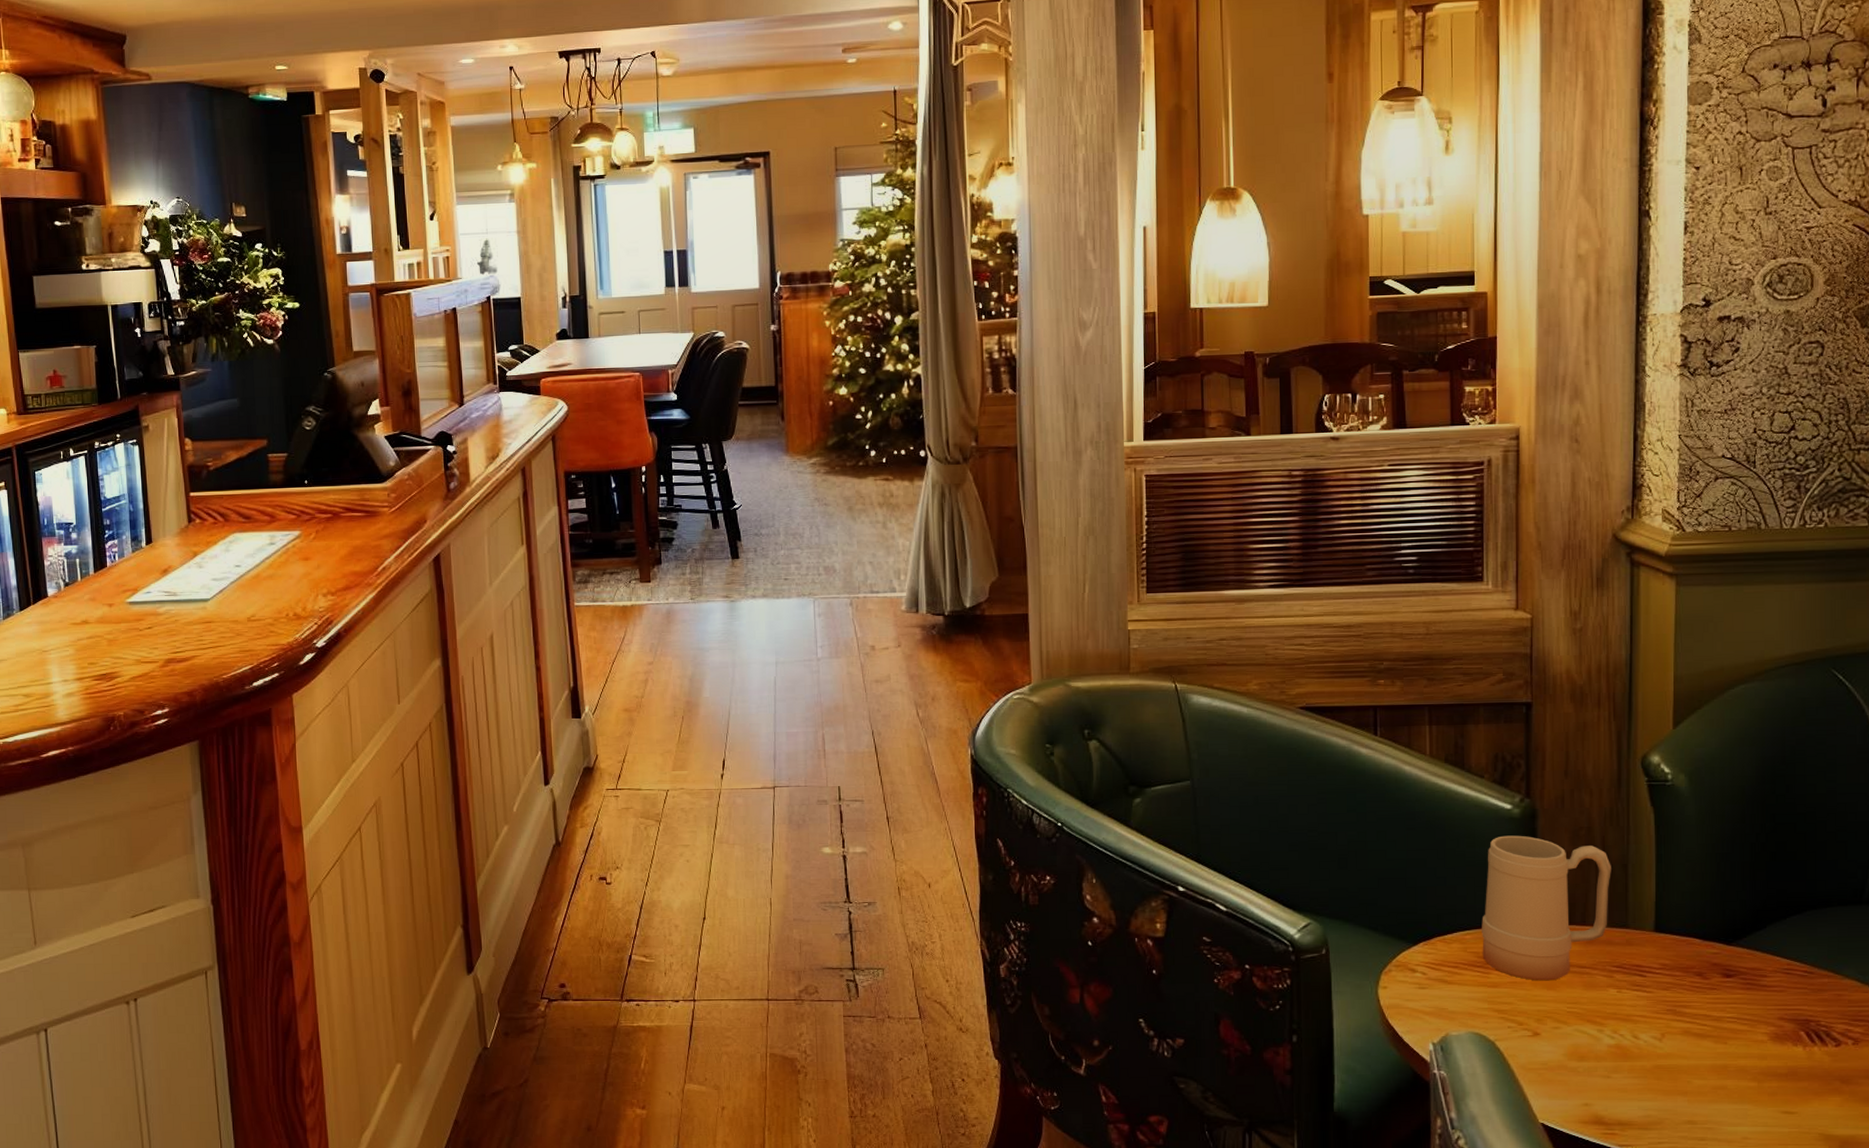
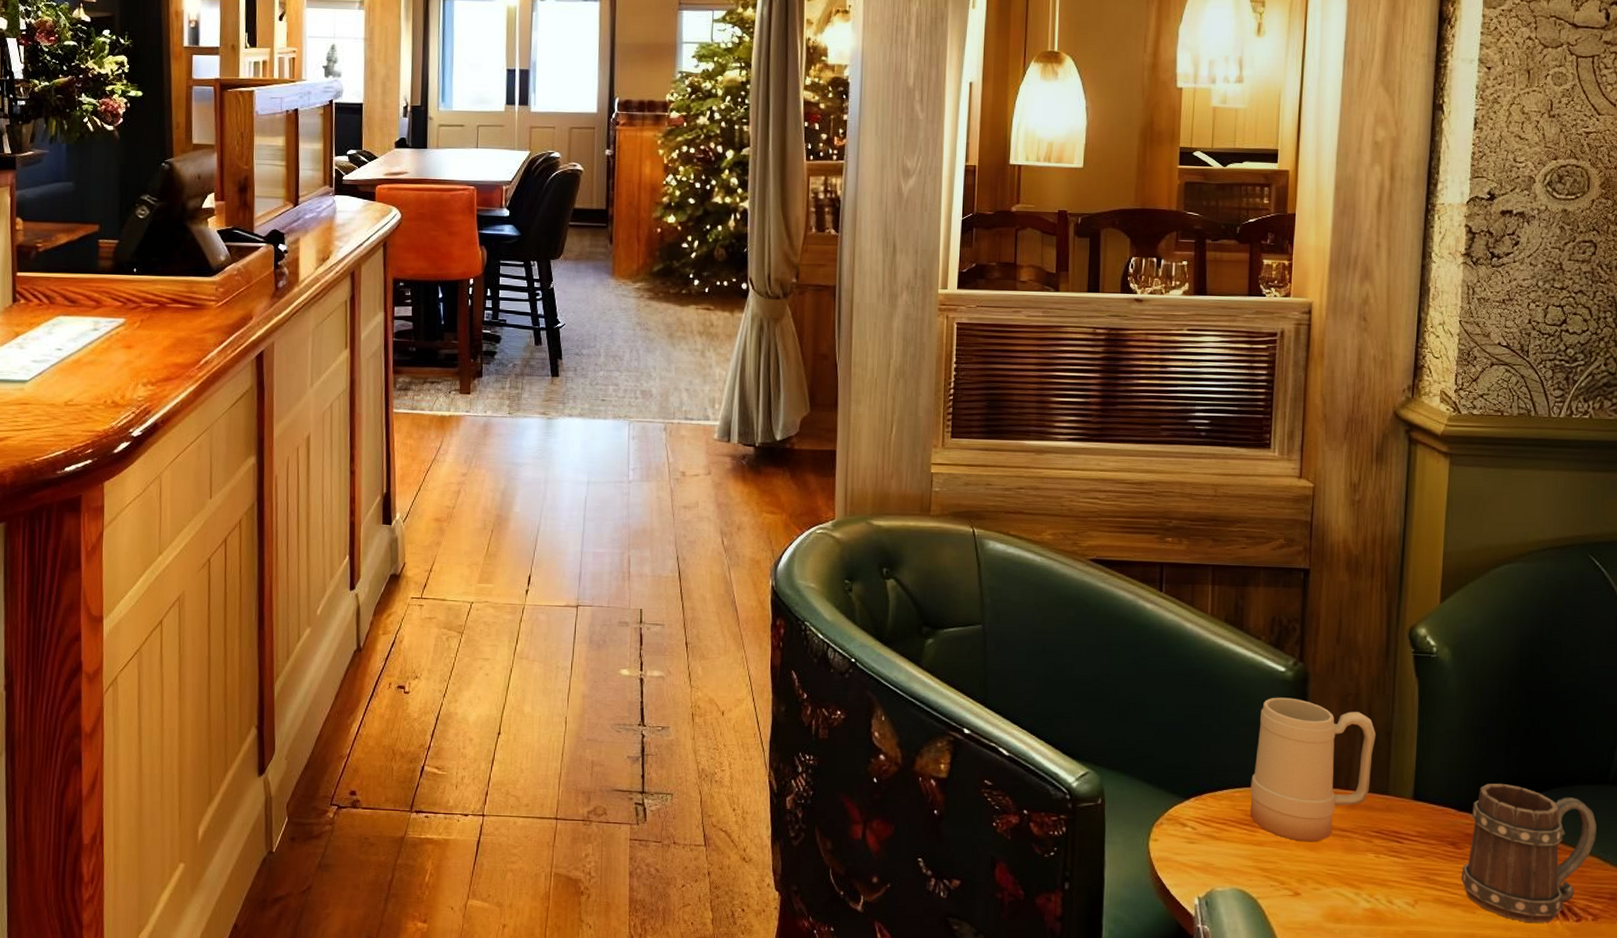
beer mug: none [1709,910,1853,1051] -> present [1460,783,1597,924]

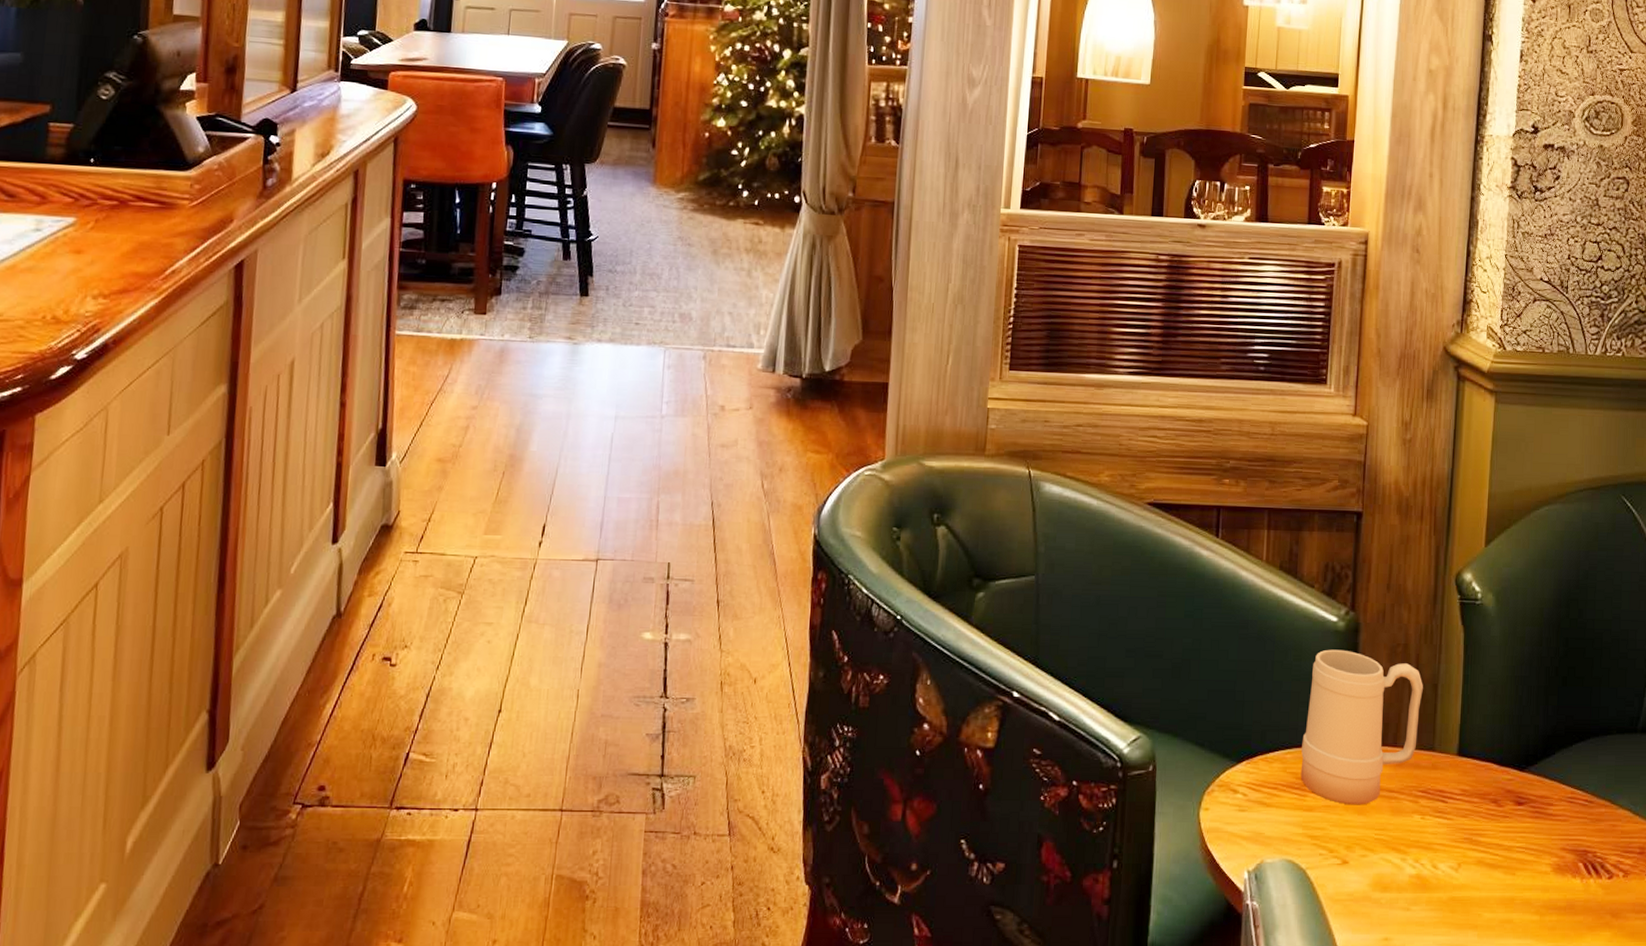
beer mug: present [1460,783,1597,924] -> none [1501,736,1627,883]

